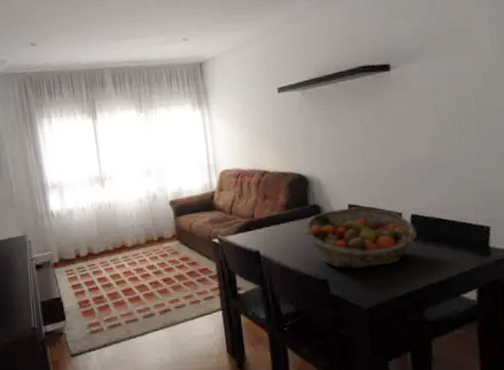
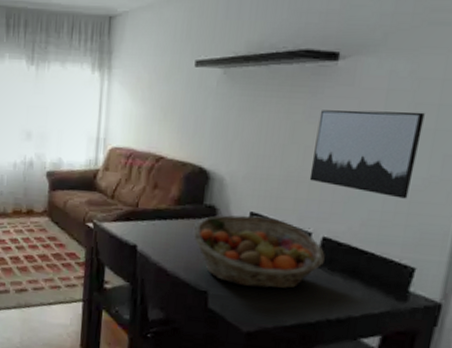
wall art: none [385,100,470,172] -> present [309,110,425,199]

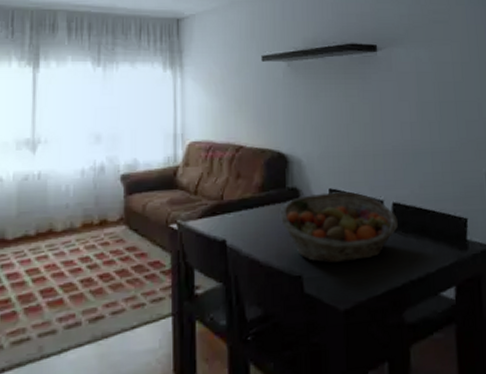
wall art: present [309,110,425,199] -> none [371,89,449,160]

